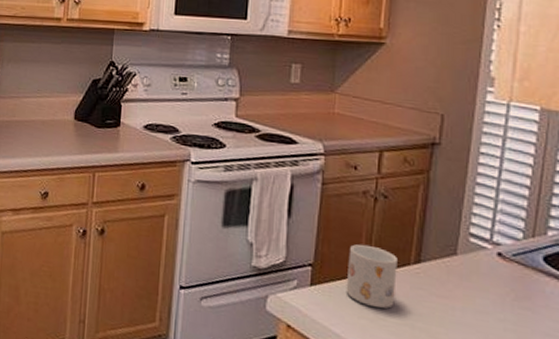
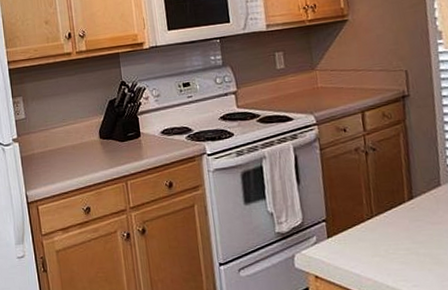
mug: present [346,244,397,308] -> none [353,193,399,244]

